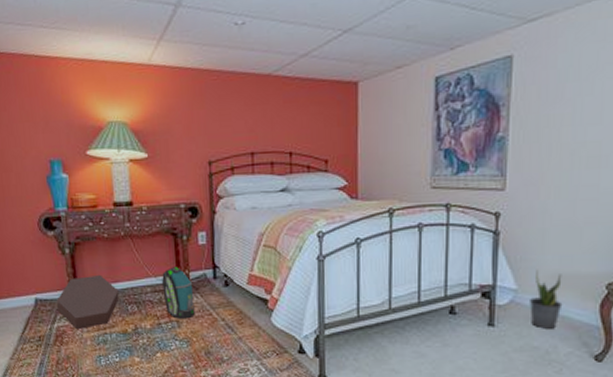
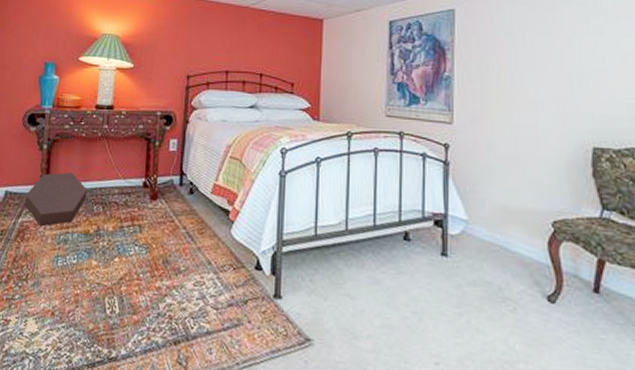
backpack: present [162,266,195,319] -> none [129,169,160,224]
potted plant: present [530,269,563,329] -> none [480,201,513,264]

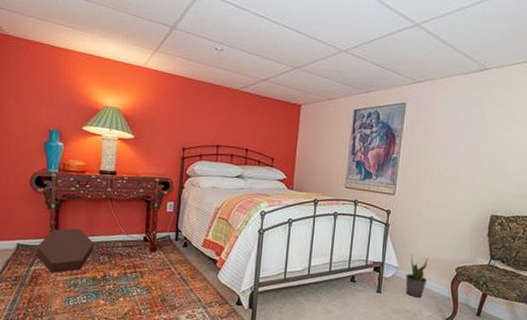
potted plant: none [480,201,513,264] -> present [405,253,428,298]

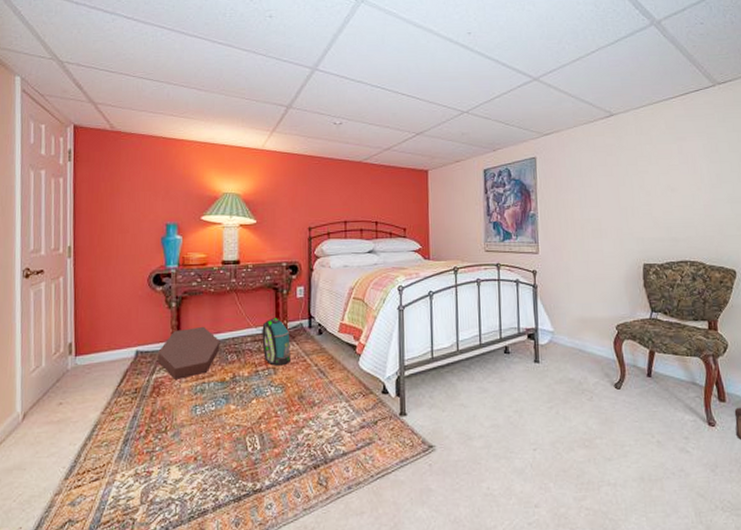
backpack: none [132,227,158,271] -> present [262,317,291,366]
potted plant: present [405,253,428,298] -> none [563,315,588,363]

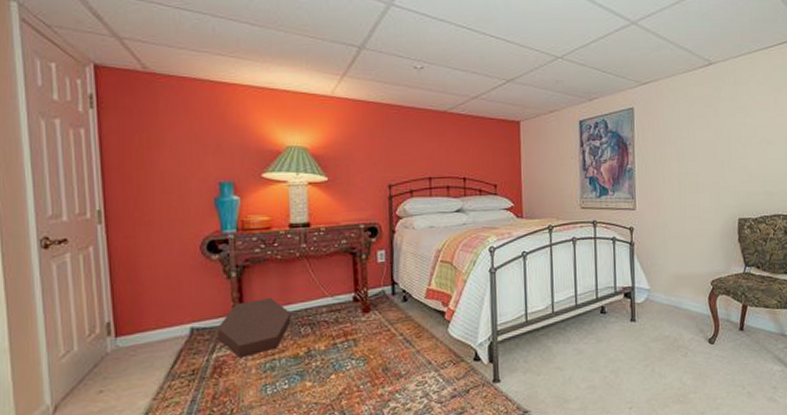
backpack: present [262,317,291,366] -> none [339,284,373,338]

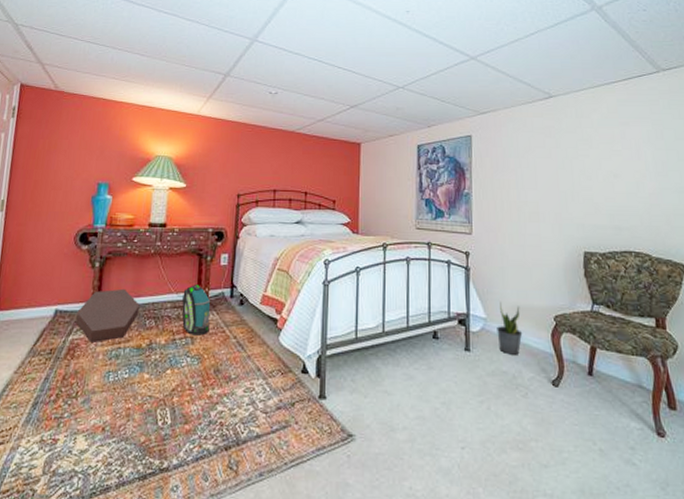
backpack: none [339,284,373,338] -> present [182,283,211,336]
potted plant: none [660,272,683,321] -> present [497,301,523,355]

